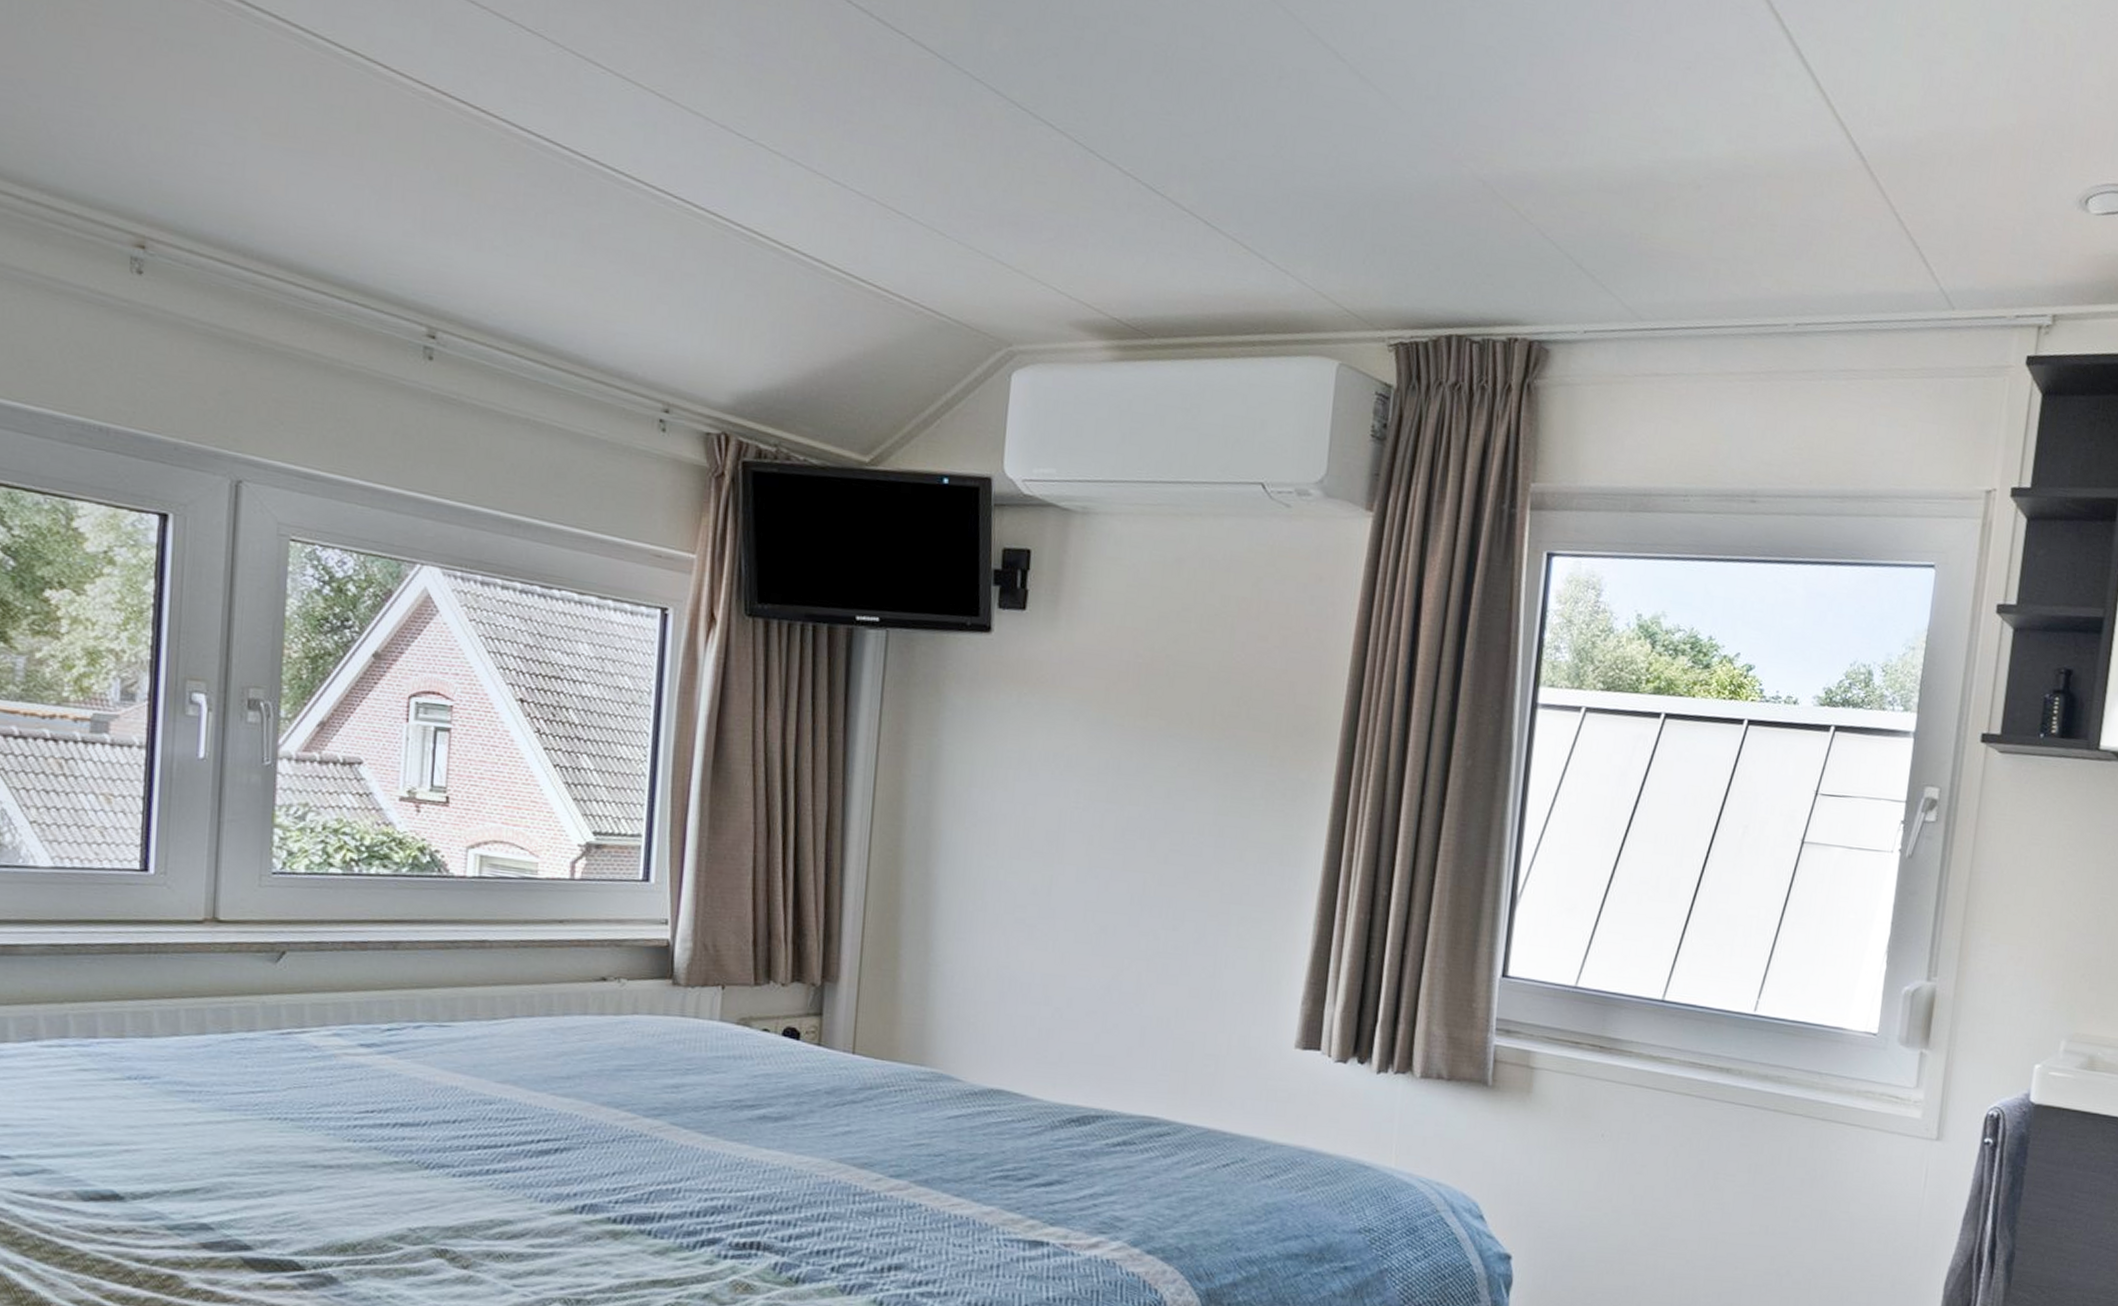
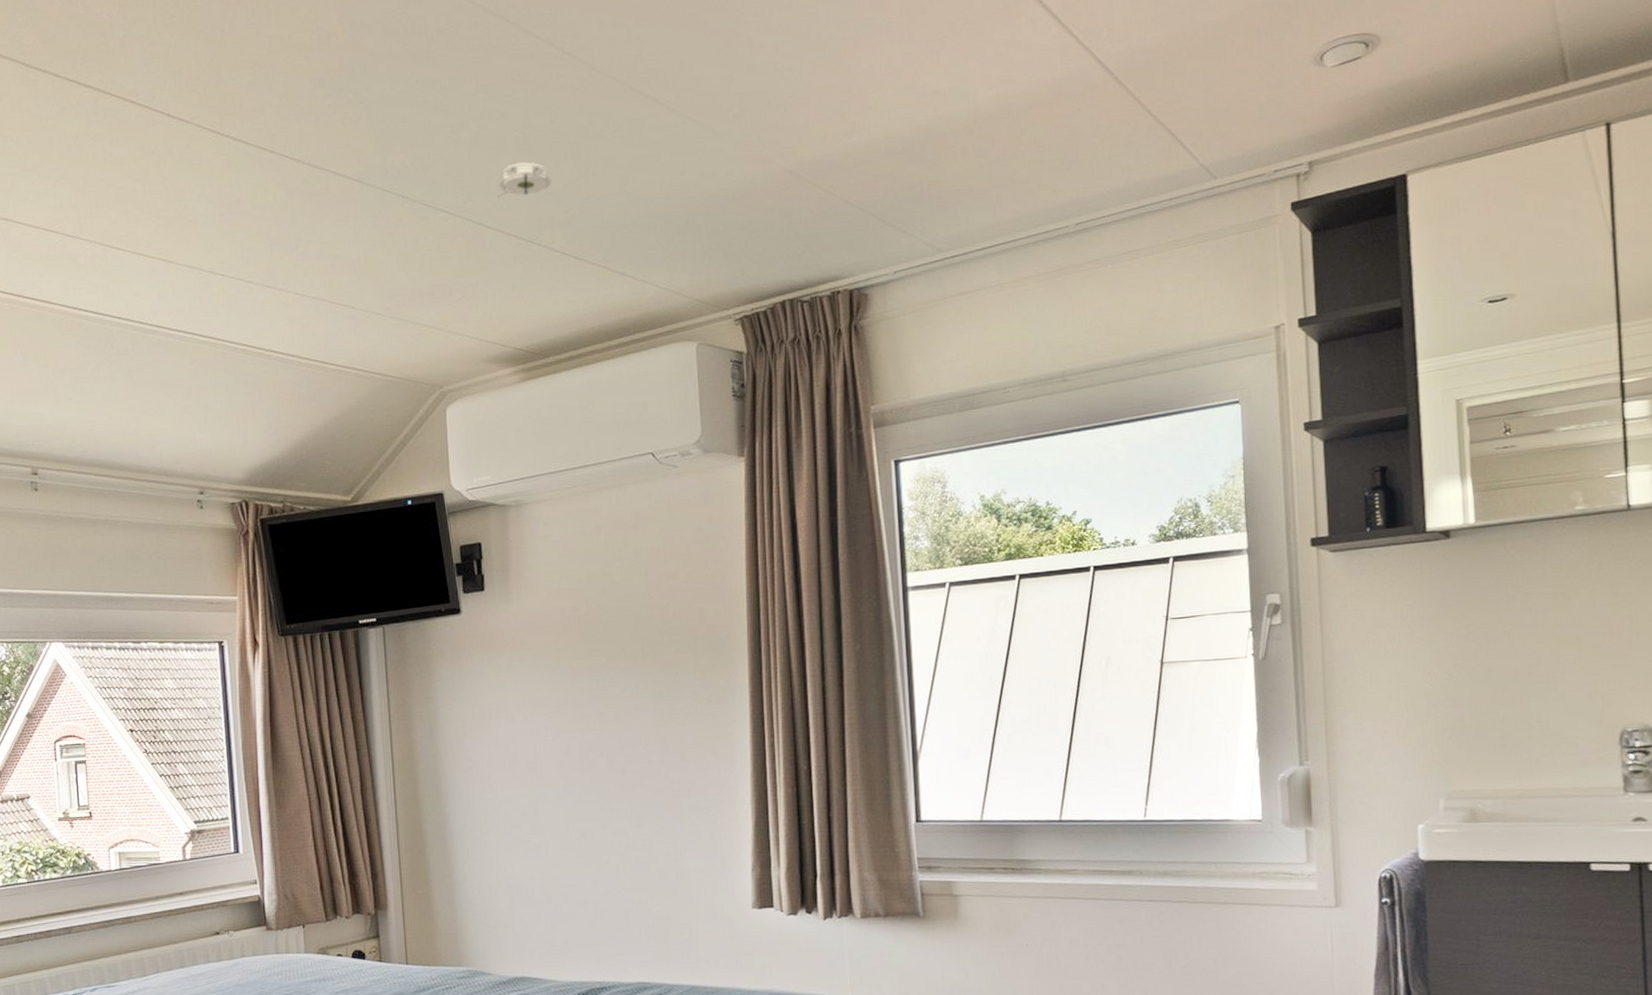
smoke detector: none [1119,86,1193,131] -> present [497,162,553,197]

